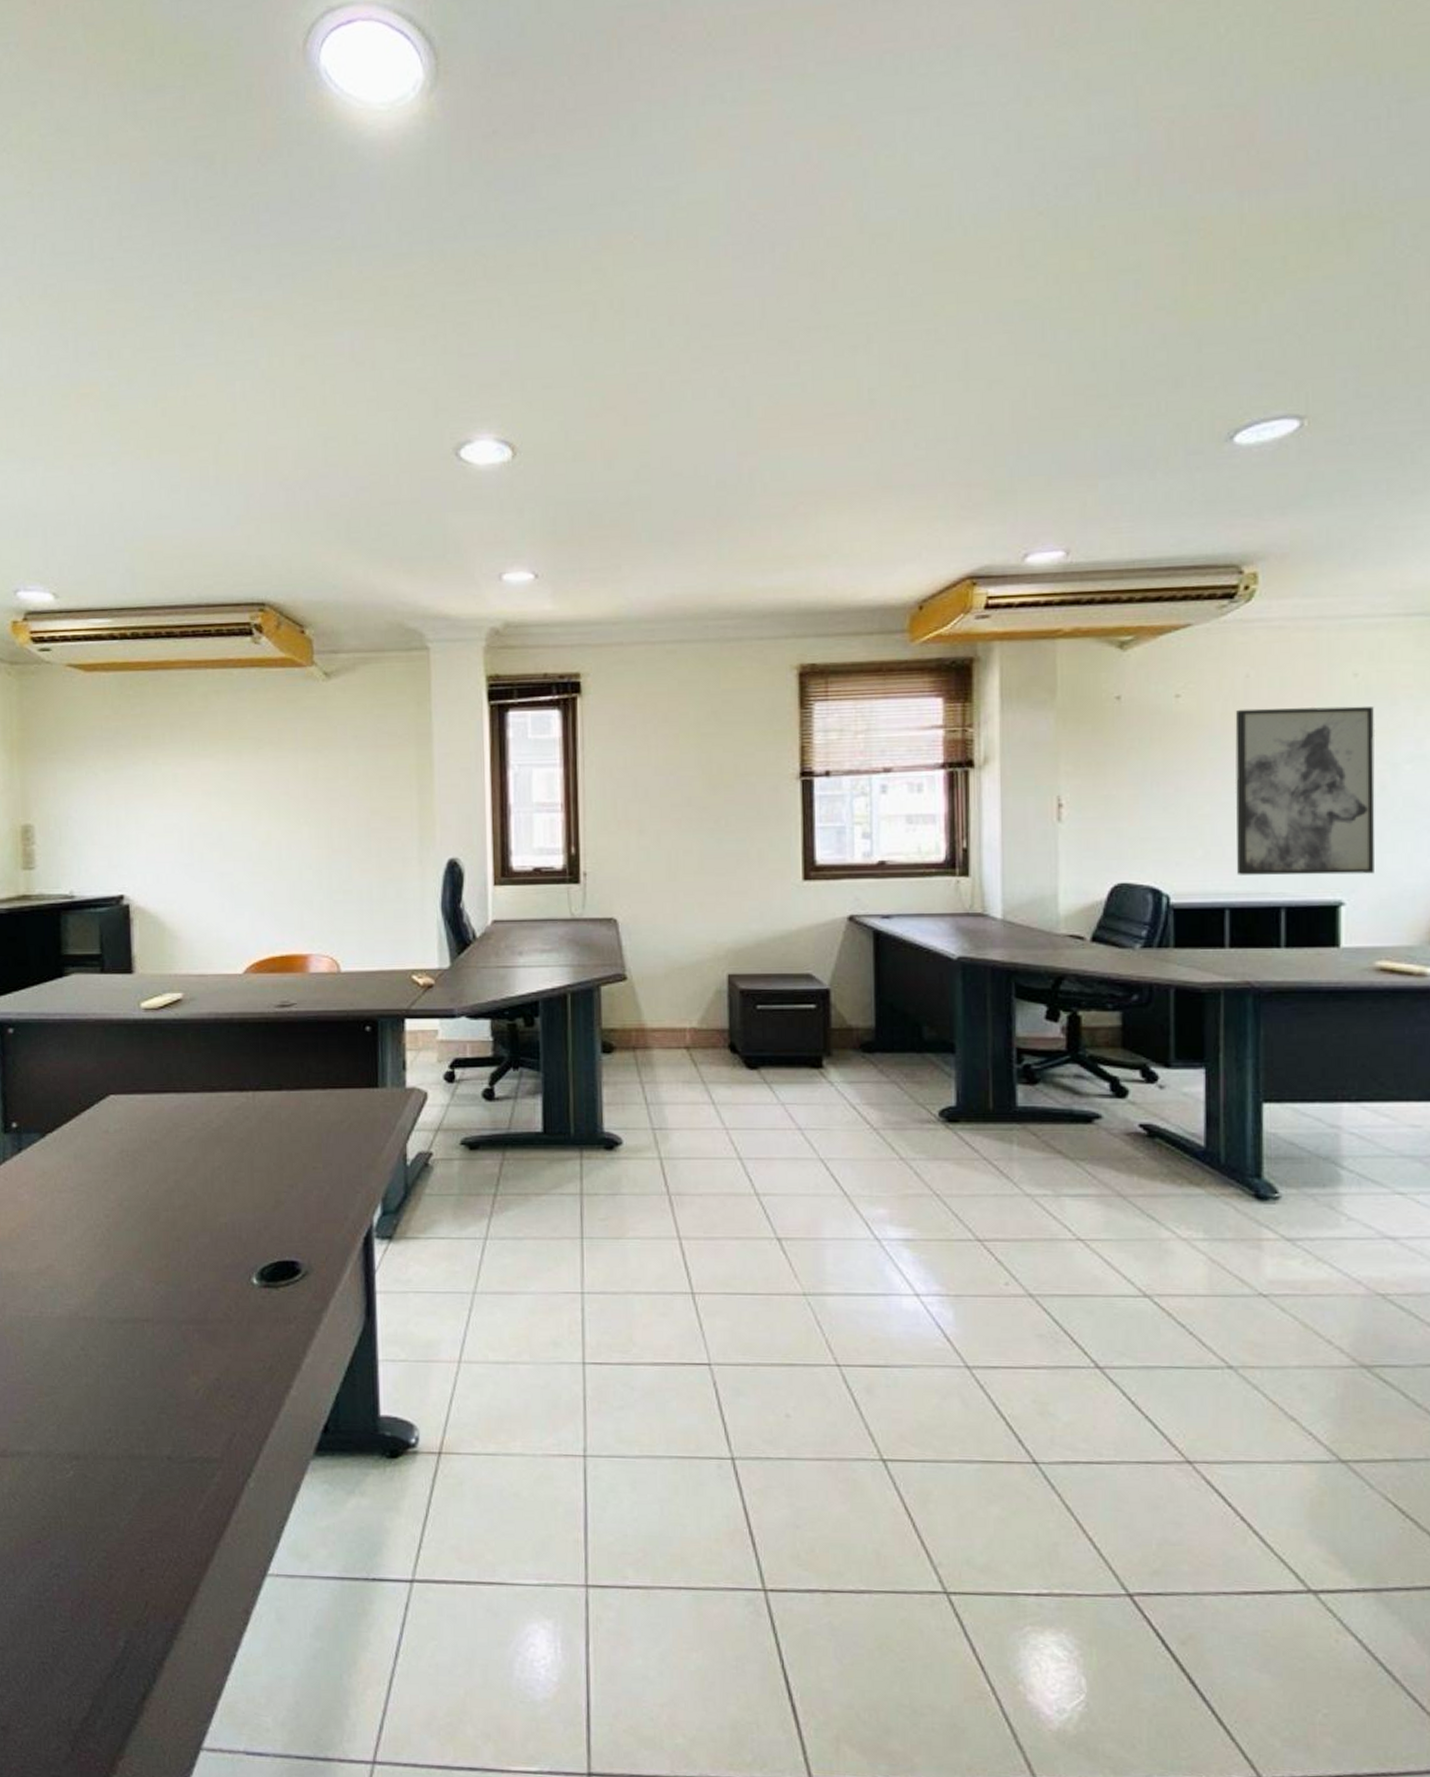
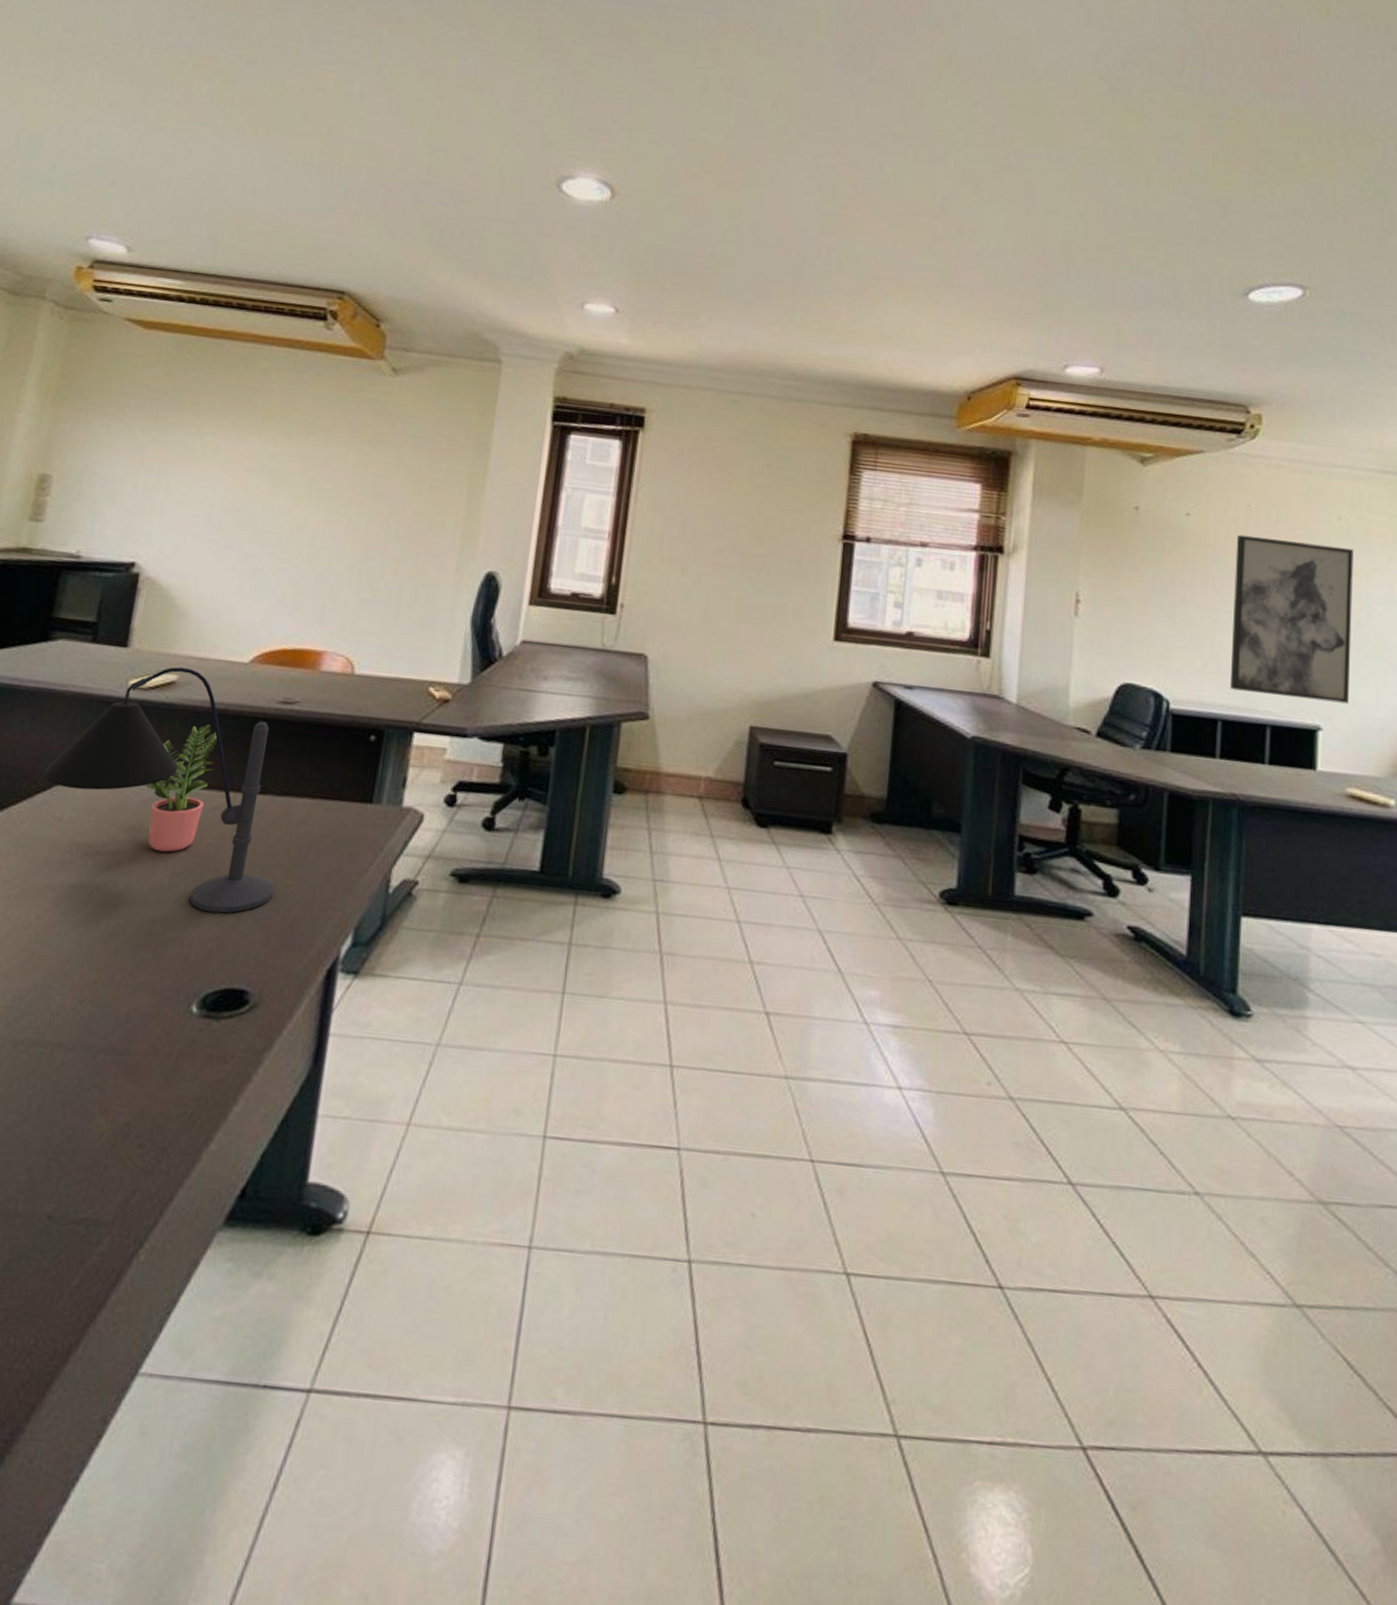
desk lamp: none [84,986,304,1198] -> present [43,667,274,913]
potted plant: none [174,1033,232,1150] -> present [145,724,218,852]

